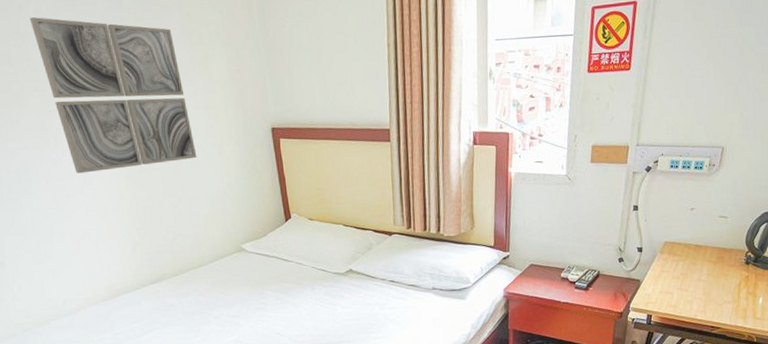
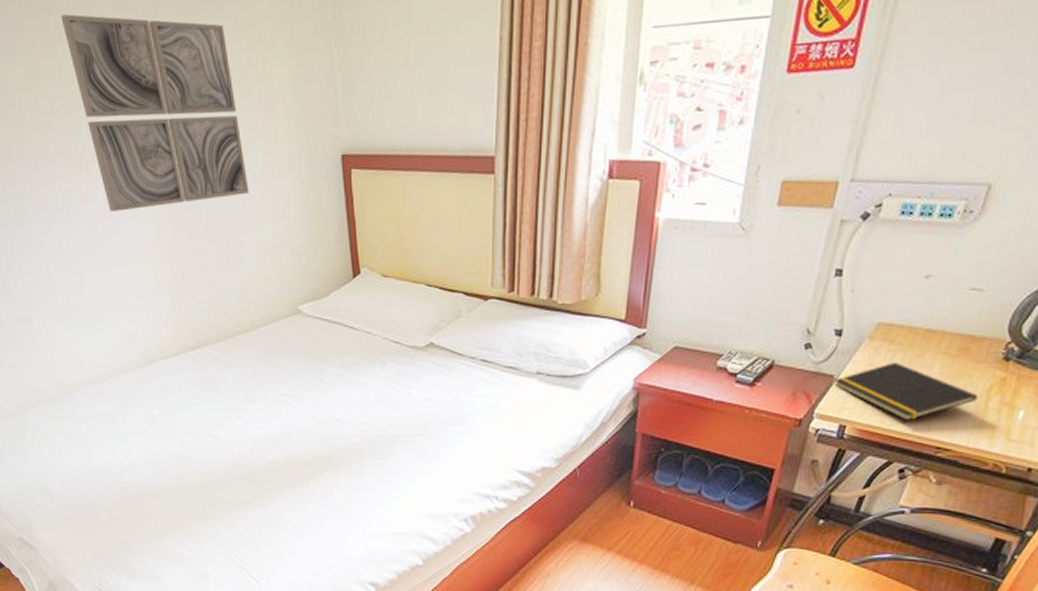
notepad: none [640,269,733,309] -> present [833,362,978,420]

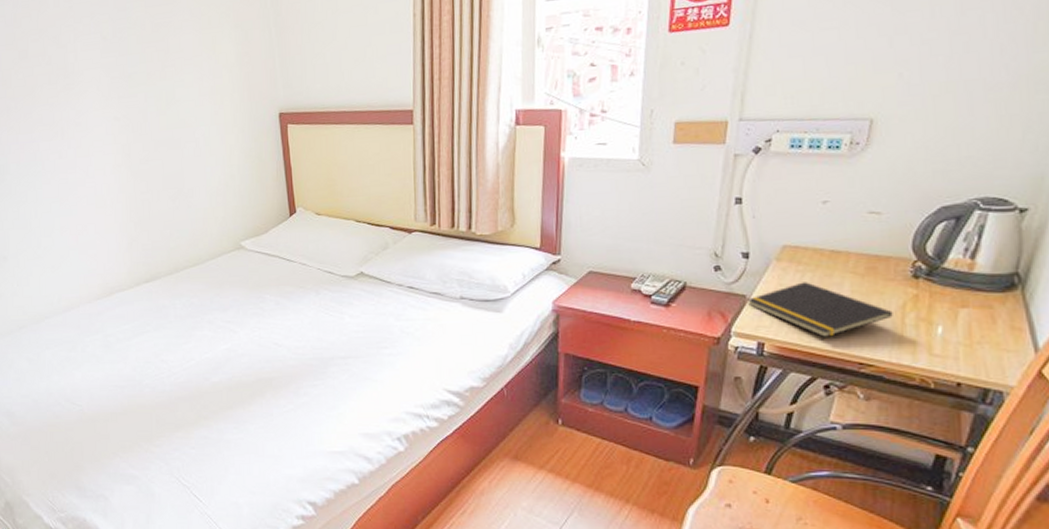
wall art: present [61,14,249,212] -> none [48,11,199,166]

